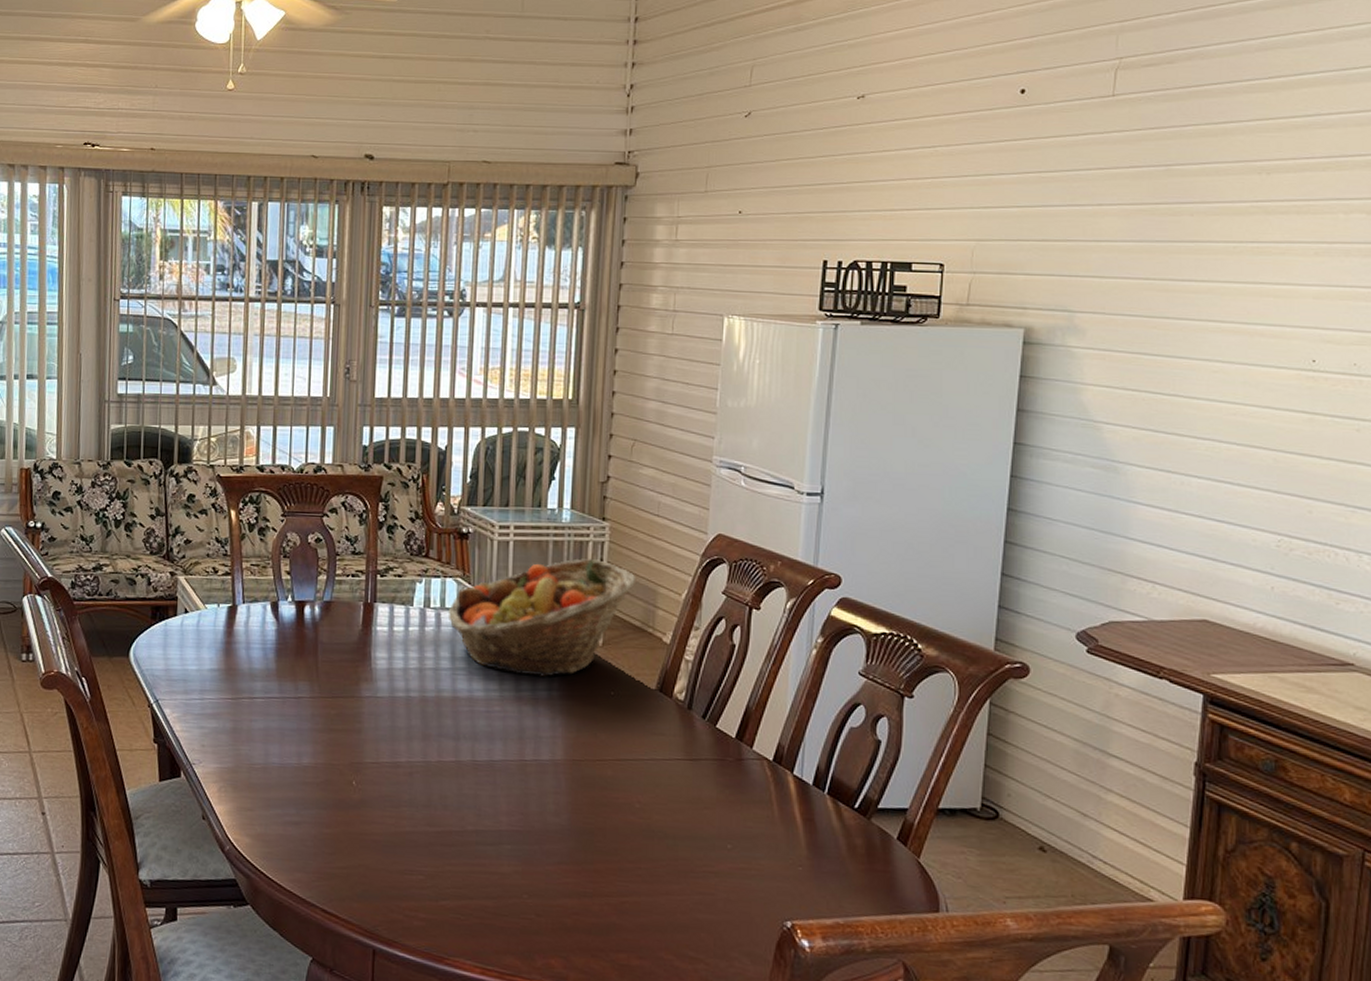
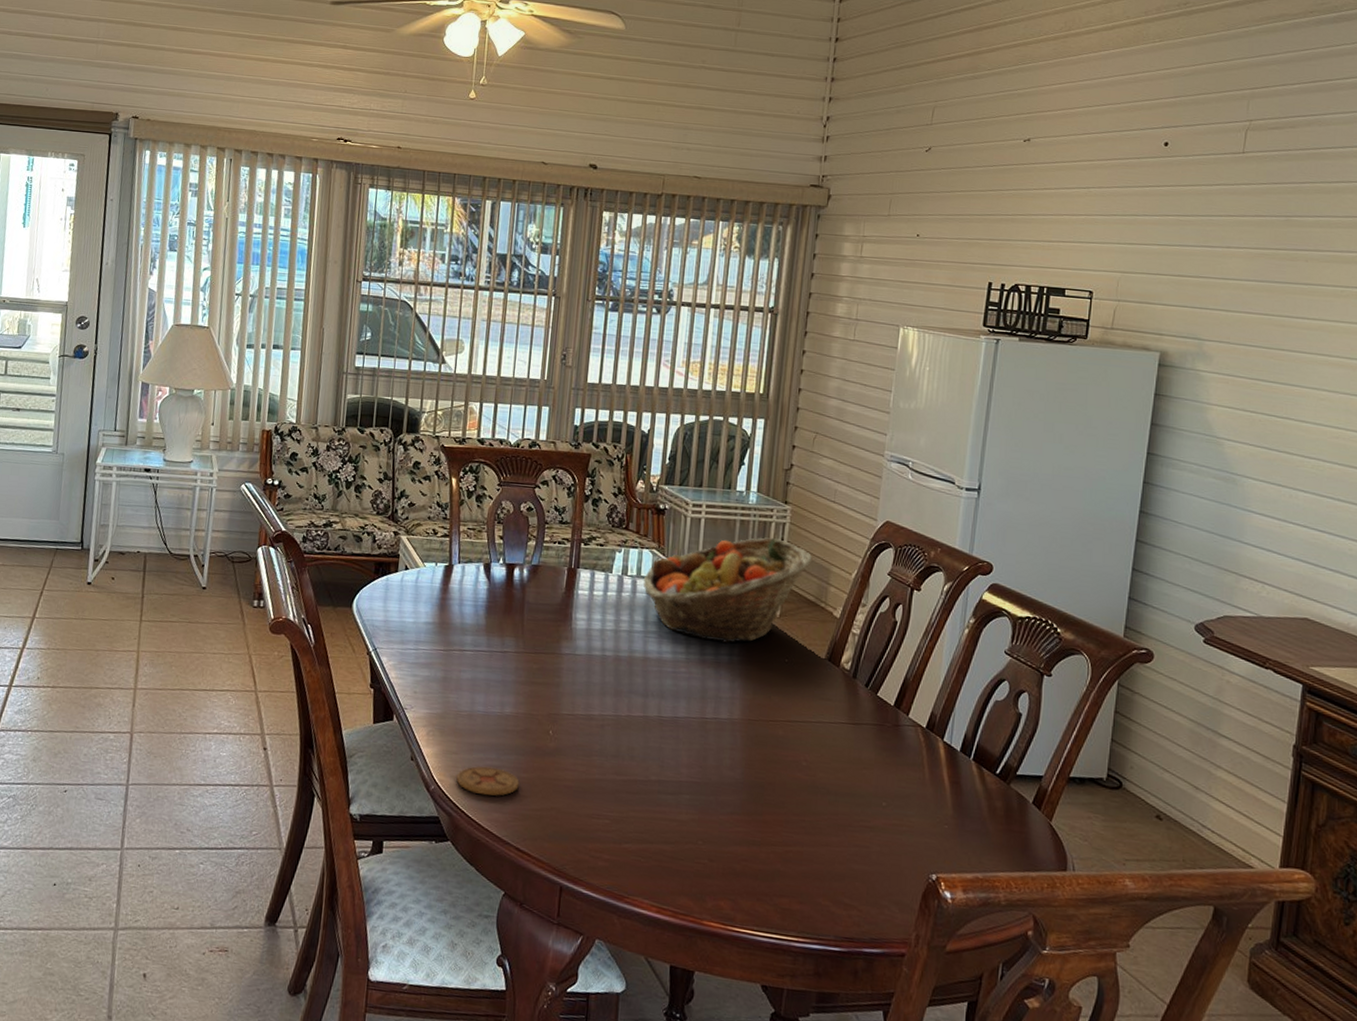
coaster: none [253,822,322,855] -> present [456,765,519,796]

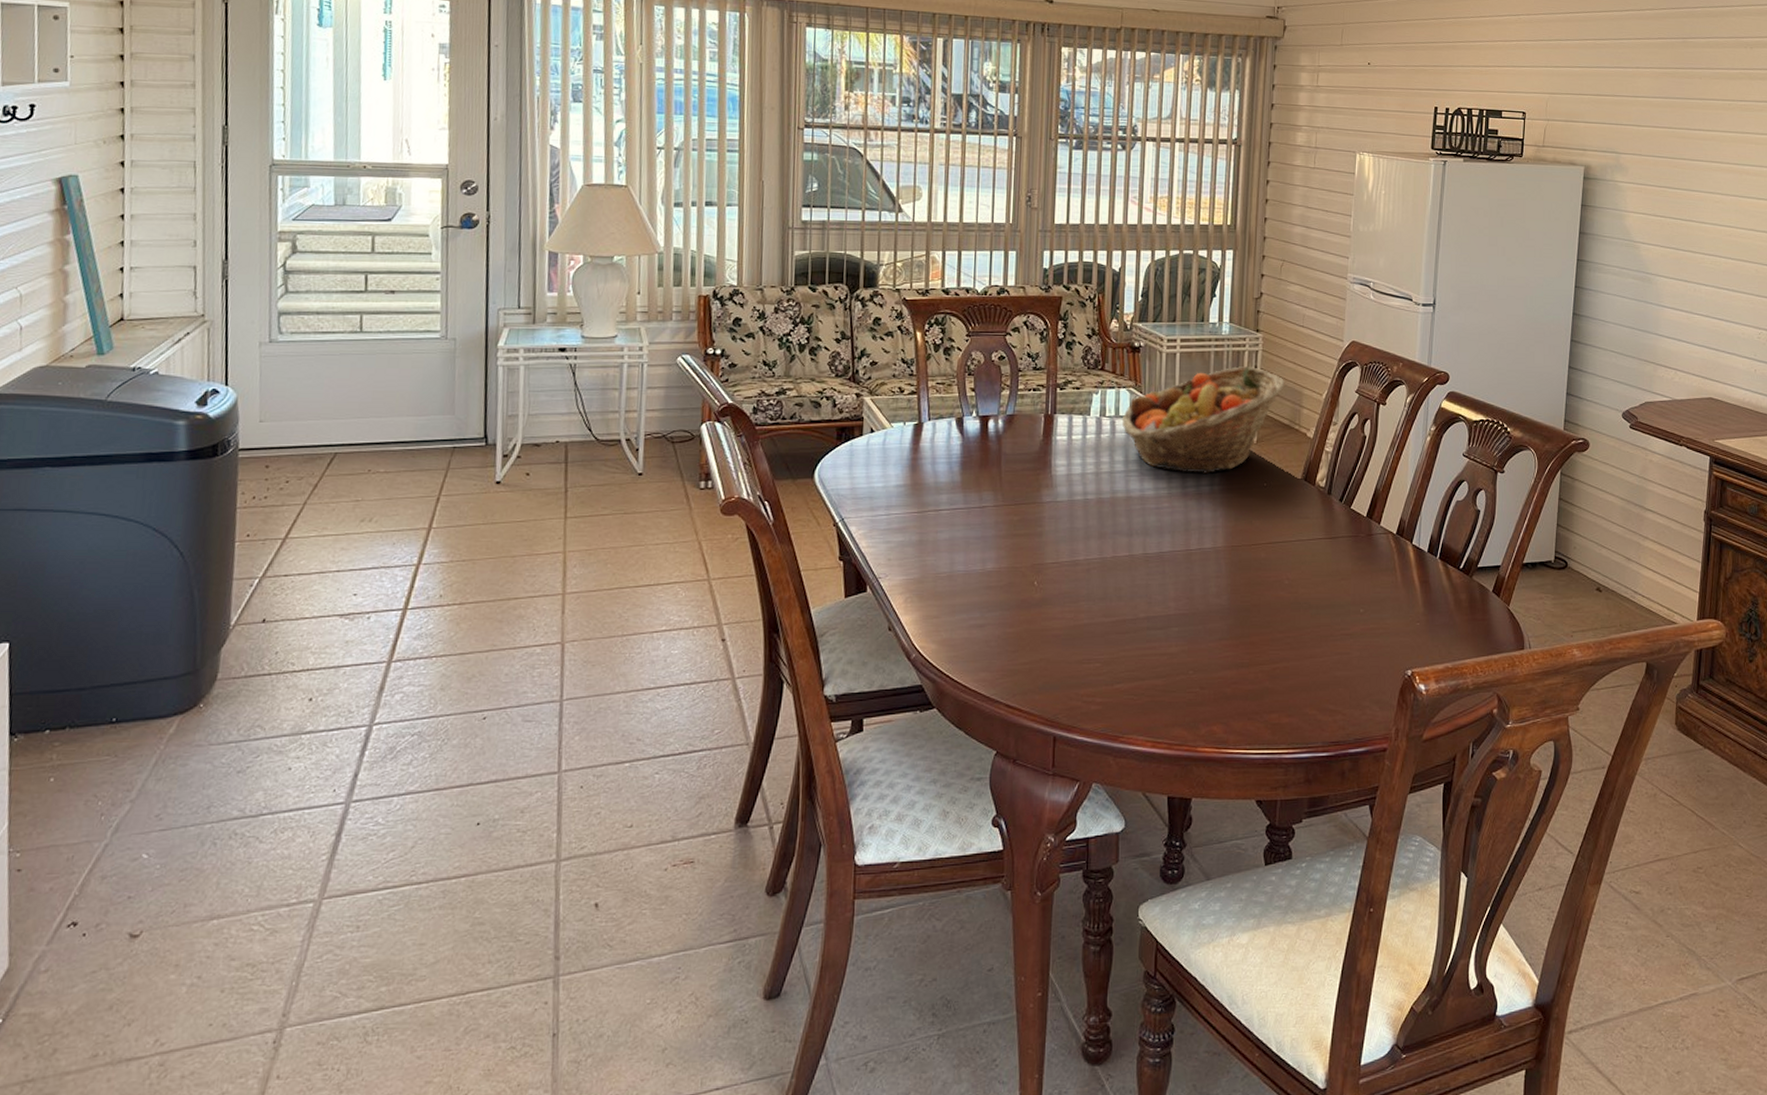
coaster: present [456,765,519,796] -> none [939,626,1006,657]

